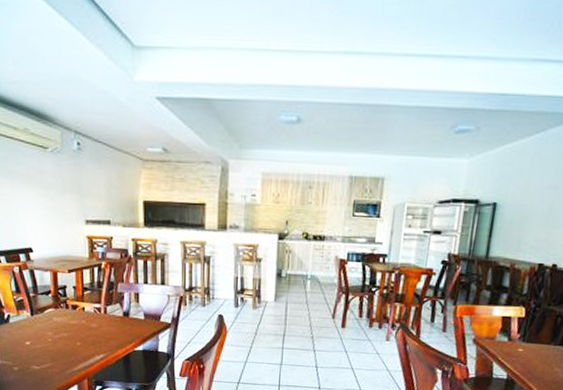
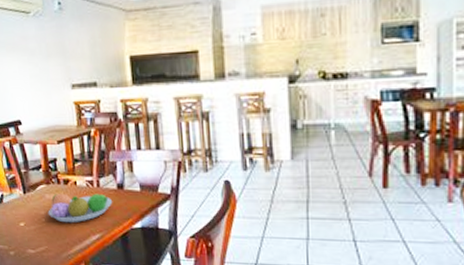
fruit bowl: none [54,317,118,344] -> present [48,193,113,223]

